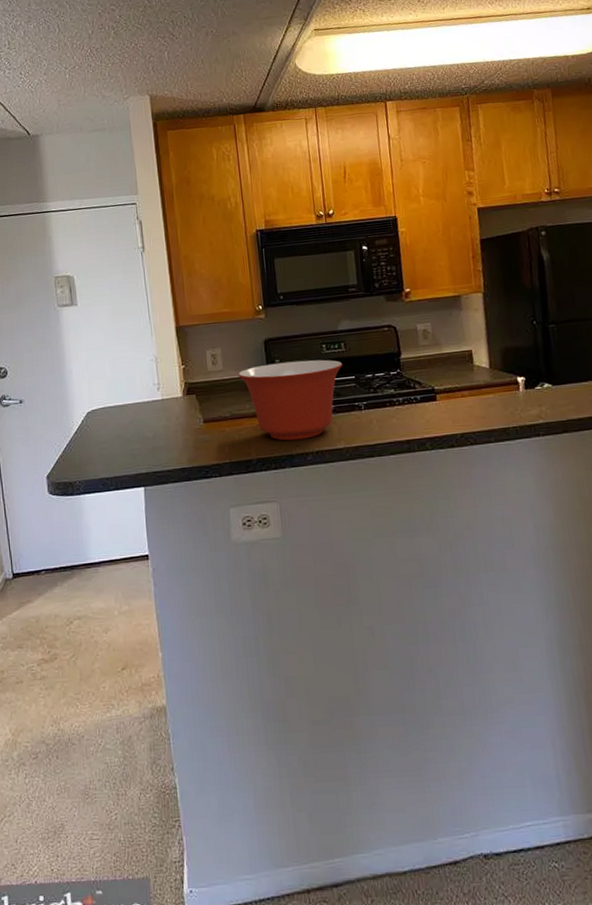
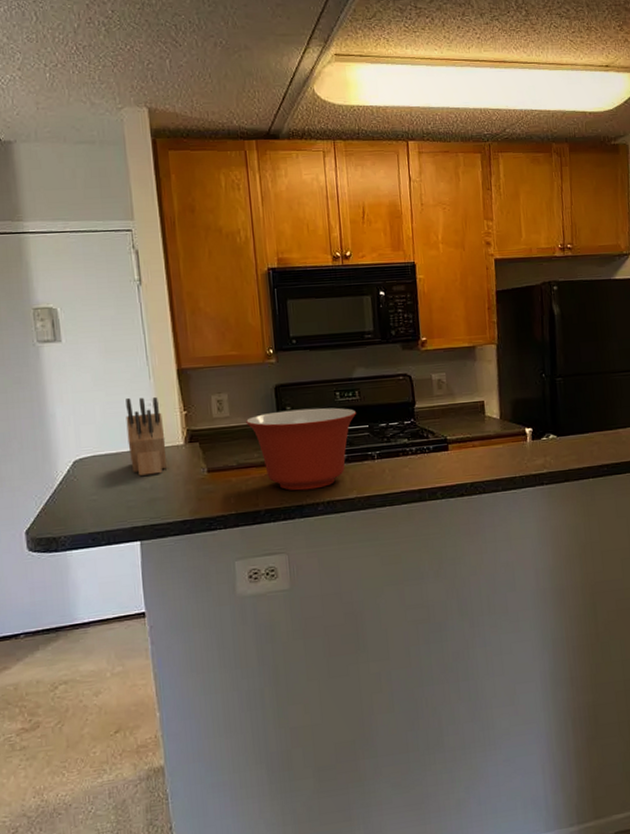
knife block: none [131,352,168,426] -> present [126,396,168,476]

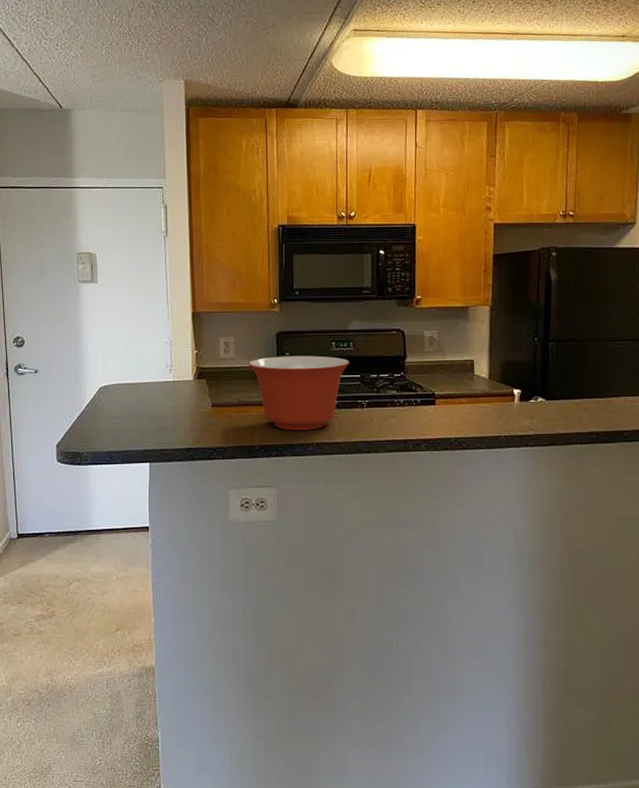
knife block: present [126,396,168,476] -> none [146,335,178,405]

